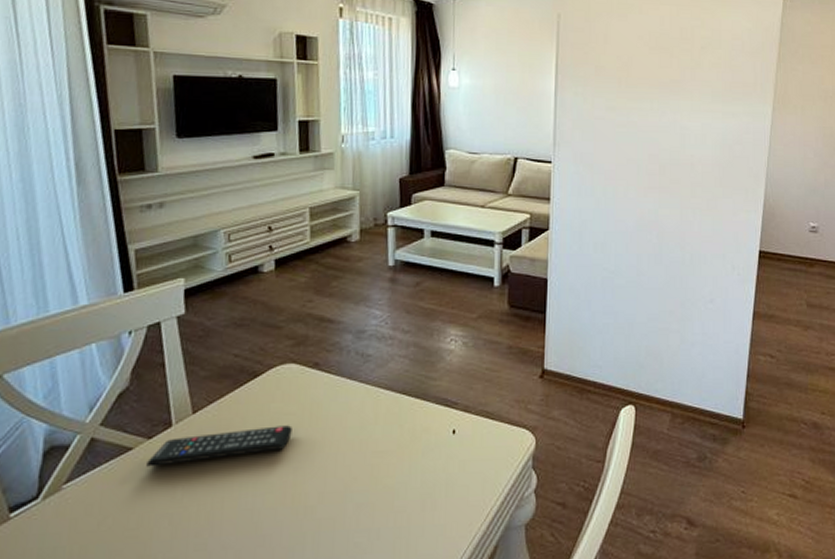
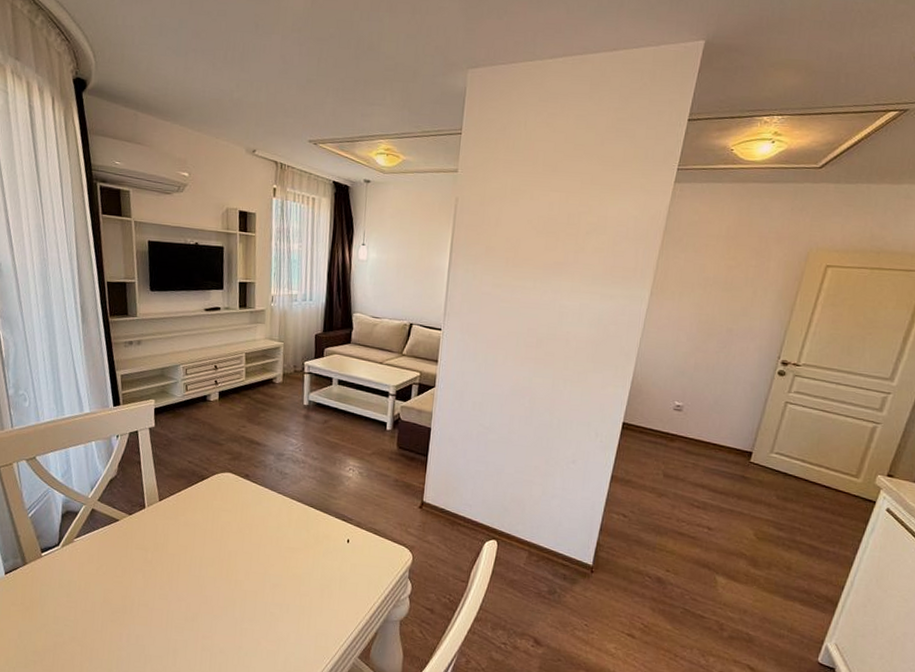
remote control: present [146,425,292,467] -> none [128,517,228,536]

